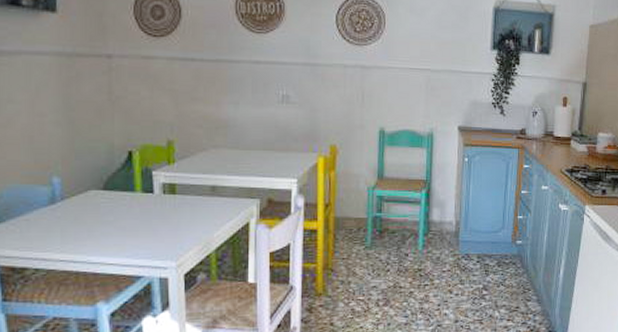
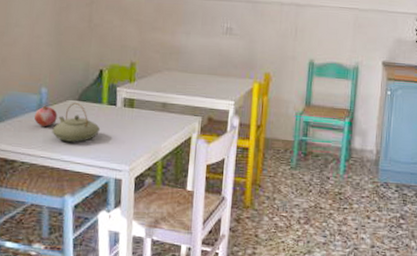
fruit: none [47,196,77,225] -> present [34,104,58,127]
teapot: none [72,192,136,240] -> present [52,102,101,142]

